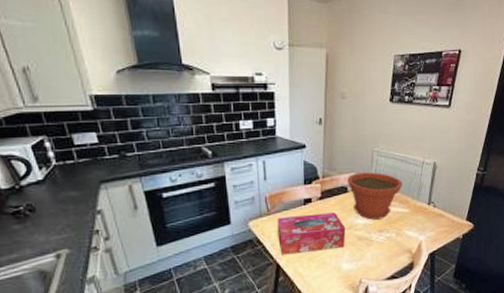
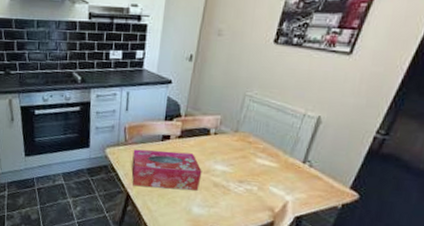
plant pot: present [347,172,402,220] -> none [211,116,275,169]

